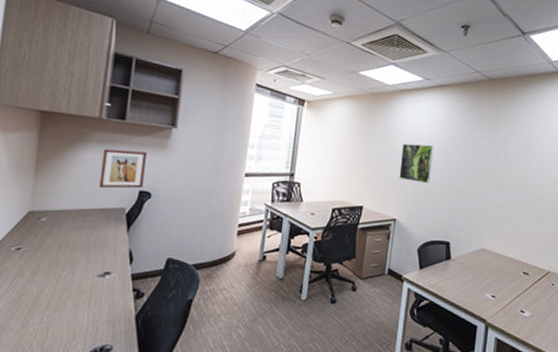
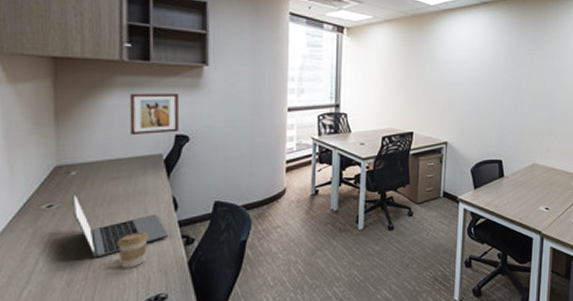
laptop: none [38,238,121,303] -> present [72,192,169,258]
coffee cup: none [73,281,102,316] -> present [117,232,148,268]
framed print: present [399,143,434,184] -> none [448,64,481,104]

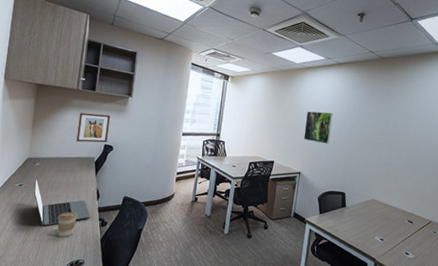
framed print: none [448,64,481,104] -> present [304,111,333,144]

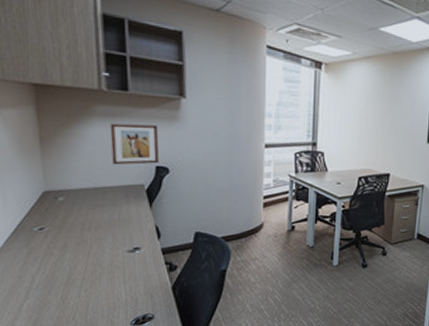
laptop: present [33,177,91,226] -> none [61,217,153,279]
coffee cup: present [57,211,78,237] -> none [106,257,134,289]

